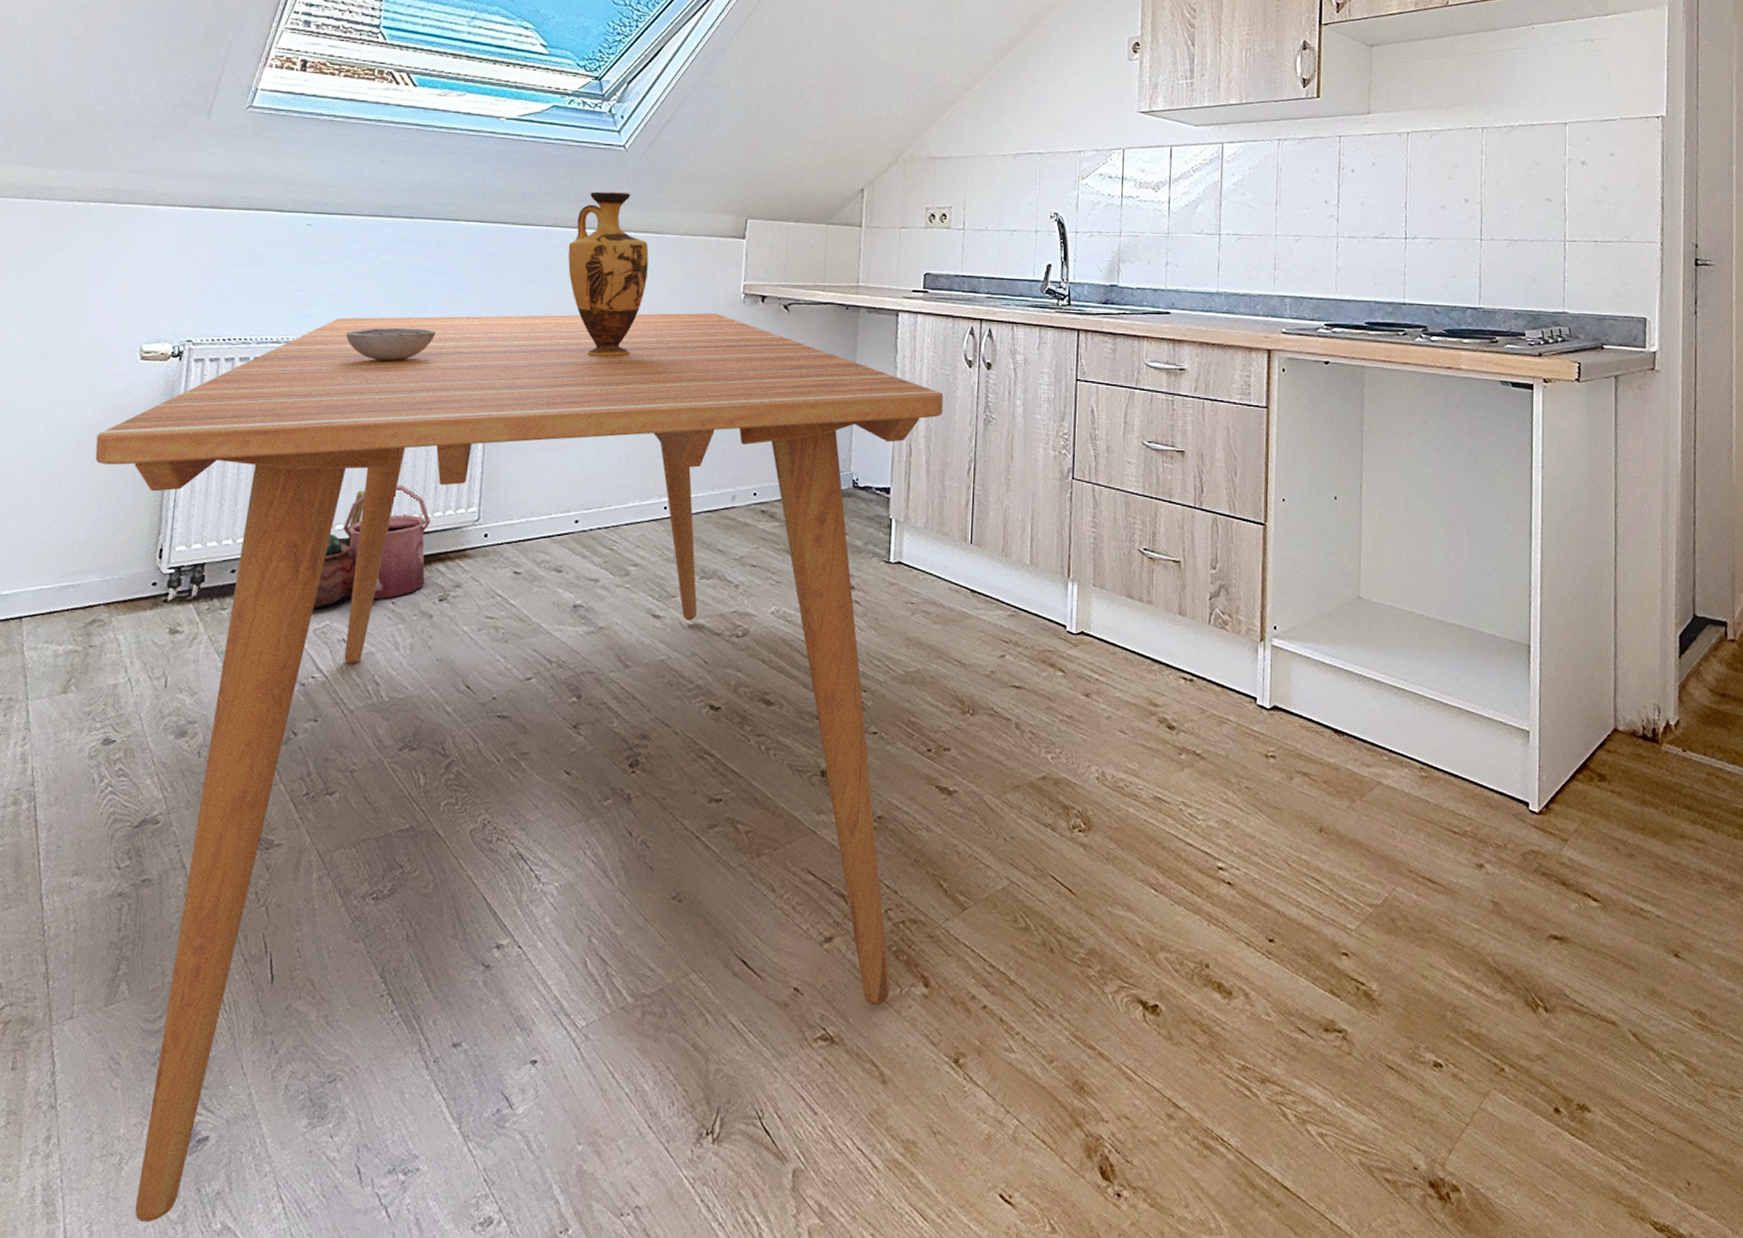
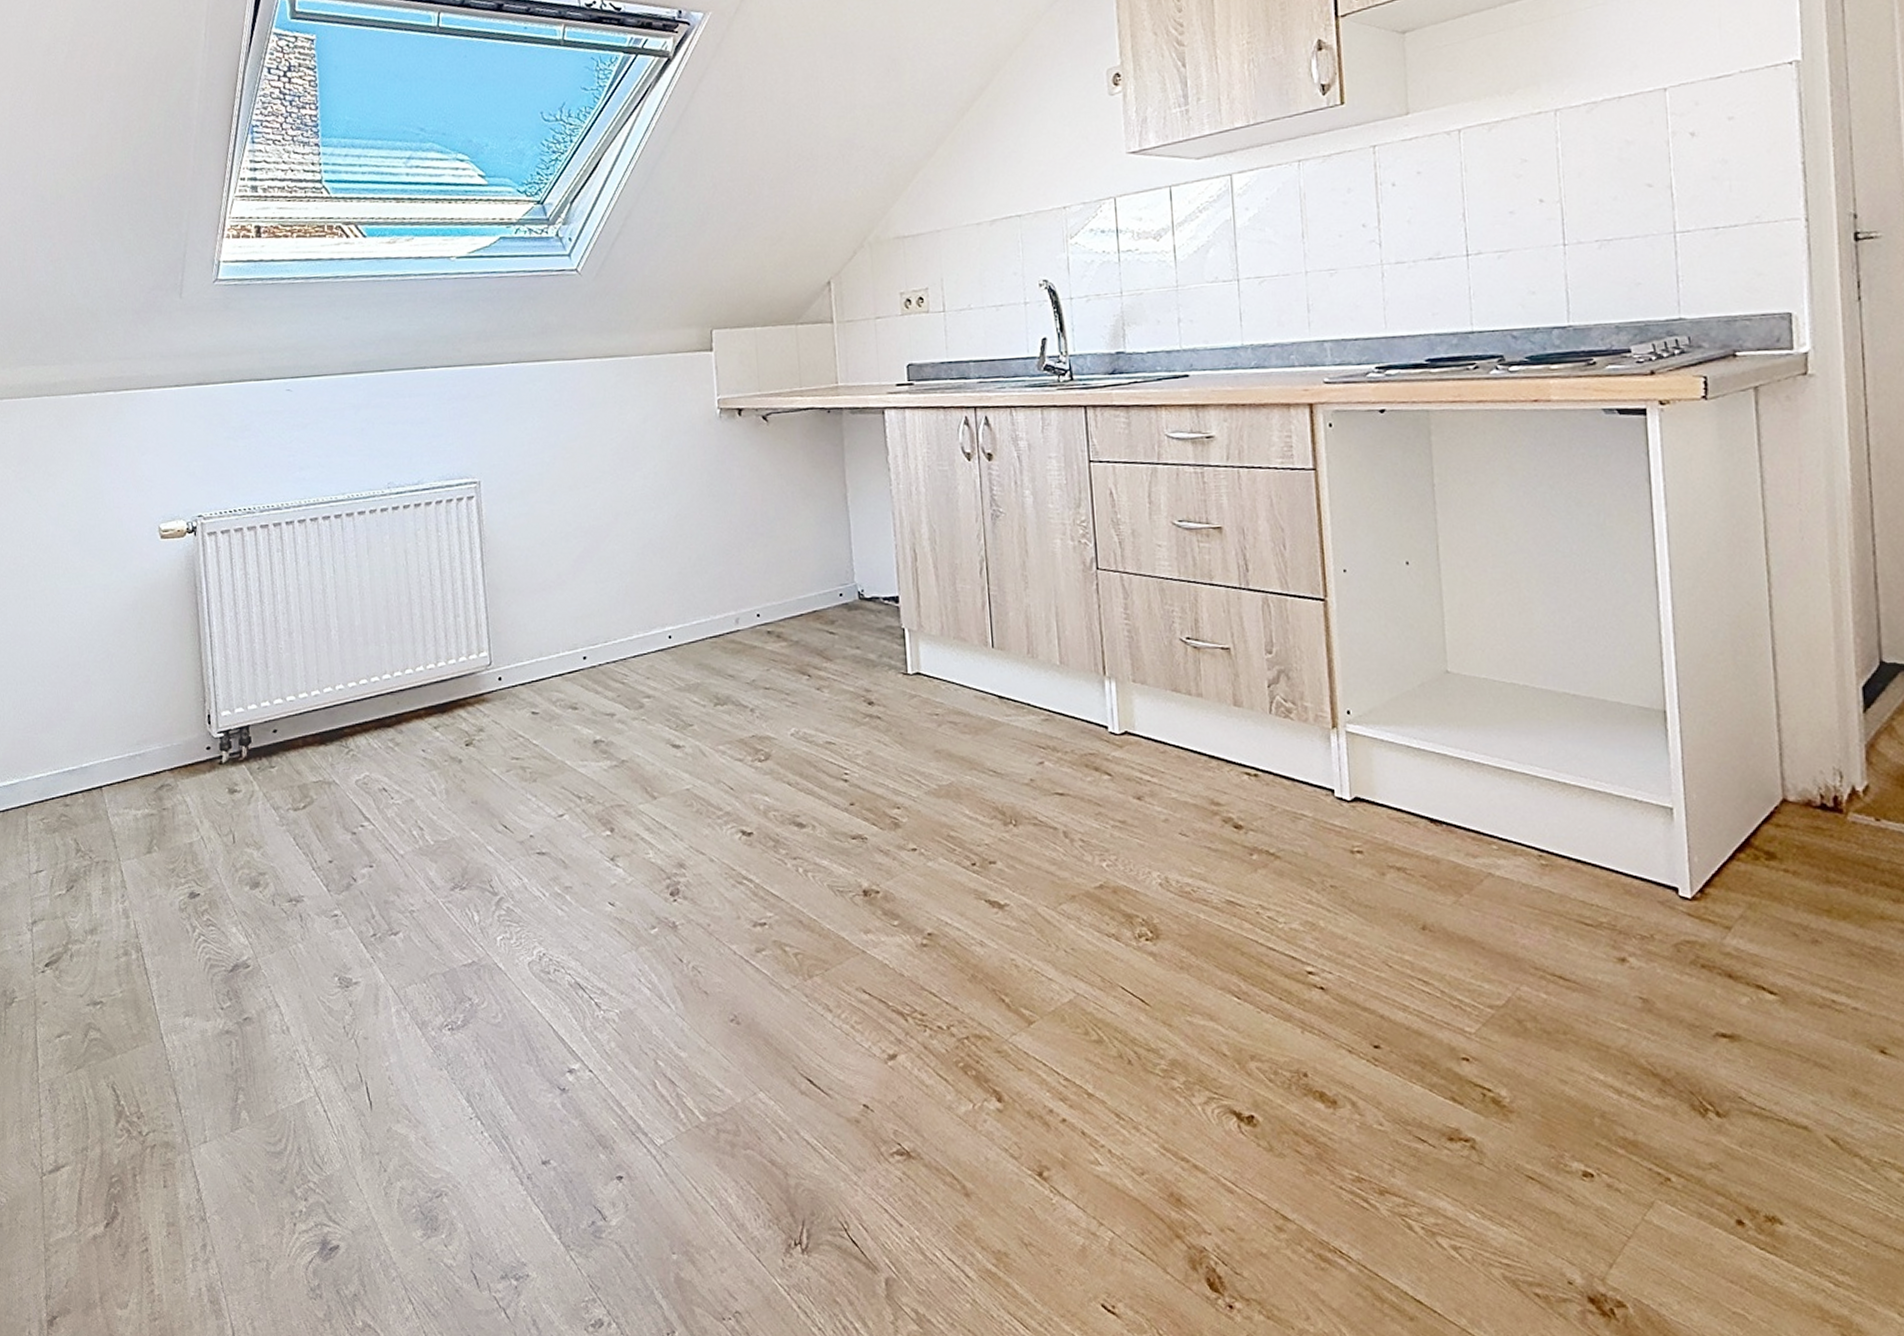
dining table: present [95,313,943,1222] -> none [135,433,963,1319]
watering can: present [313,485,431,608] -> none [351,636,450,760]
bowl: present [345,327,437,362] -> none [338,481,423,517]
vase: present [567,191,649,357] -> none [536,318,619,491]

